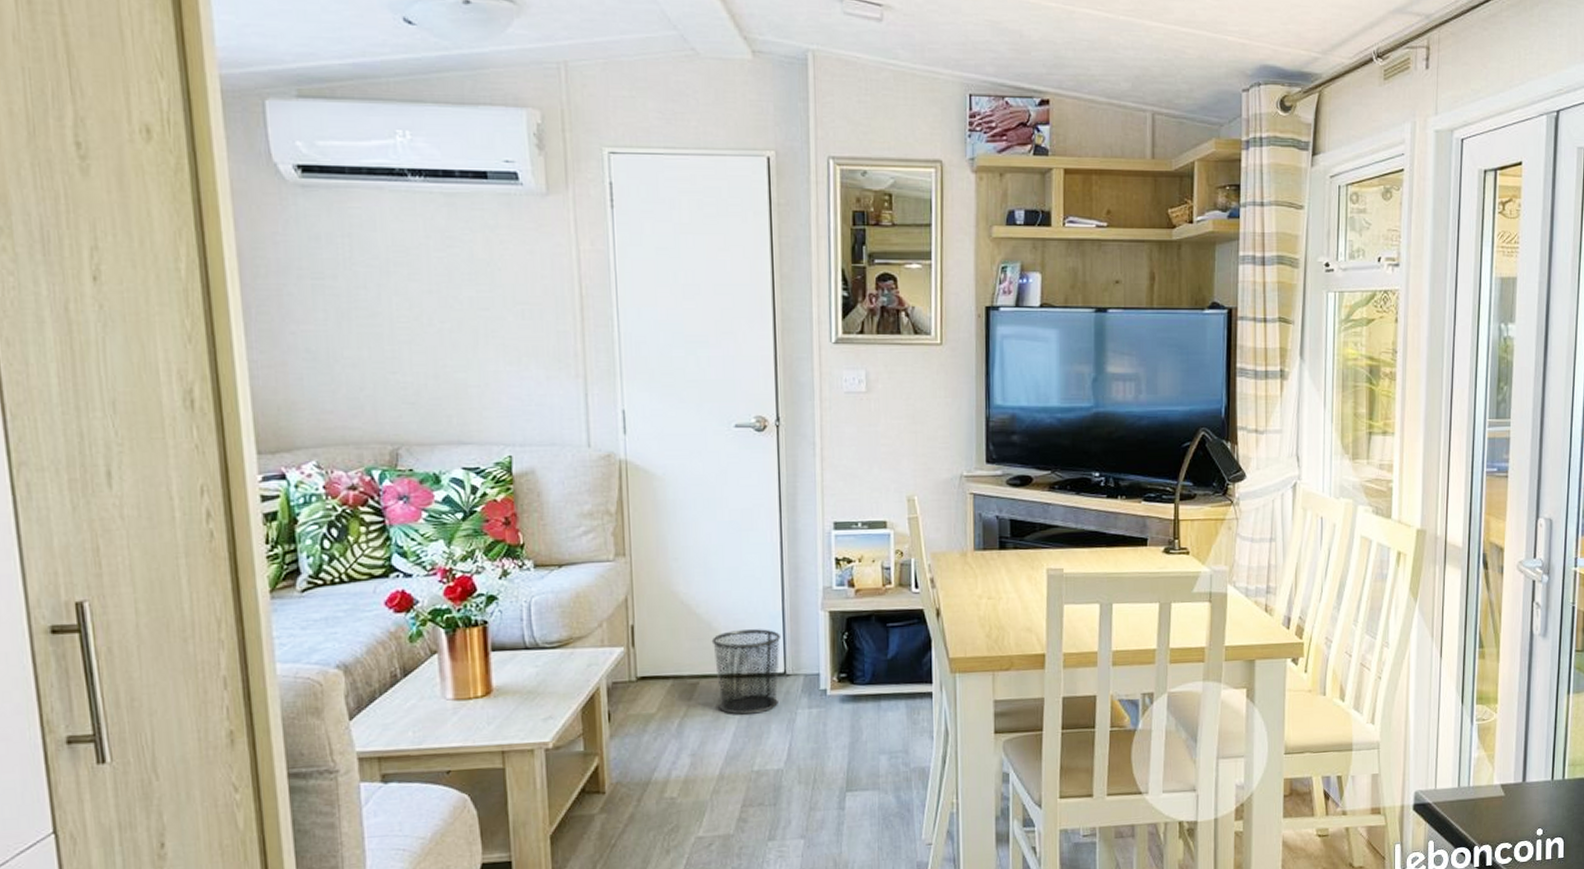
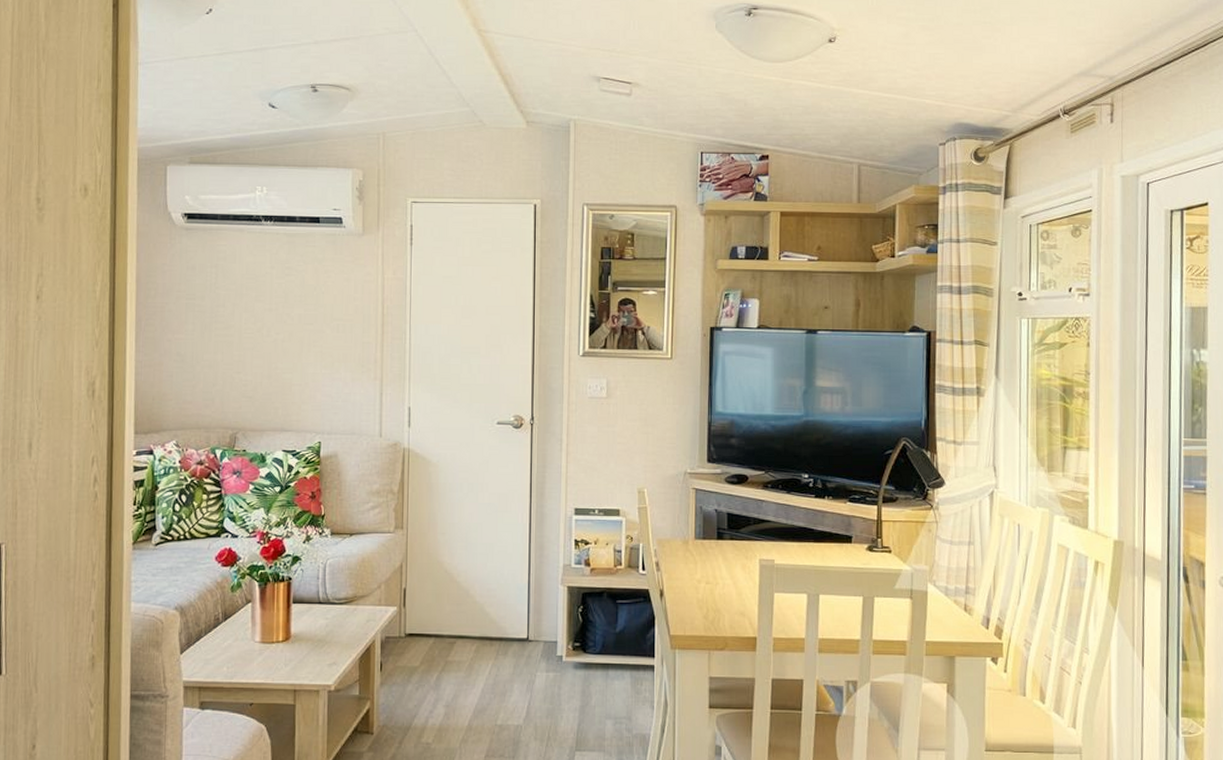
waste bin: present [711,629,782,715] -> none [468,598,527,673]

